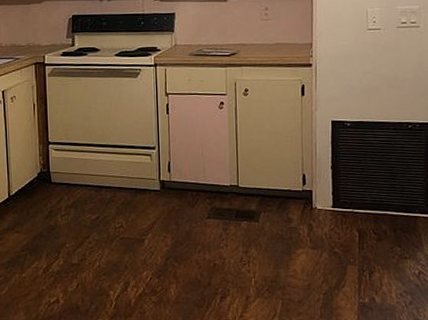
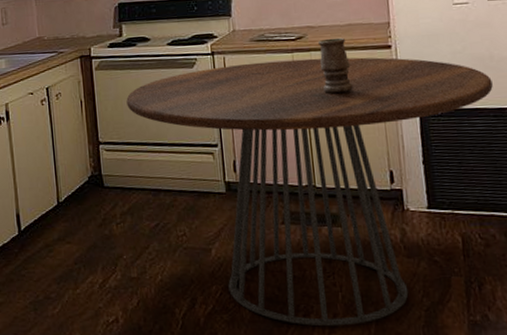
dining table: none [75,73,395,307] -> present [126,57,493,327]
vase: none [249,55,277,105] -> present [318,37,353,94]

